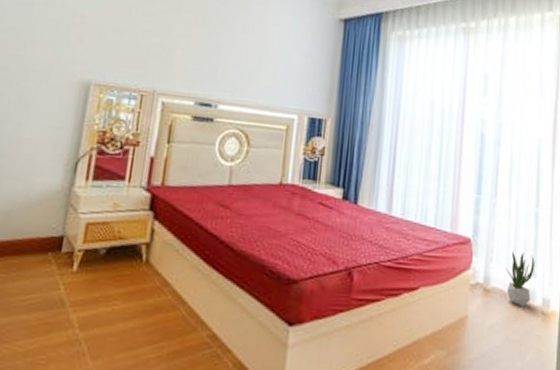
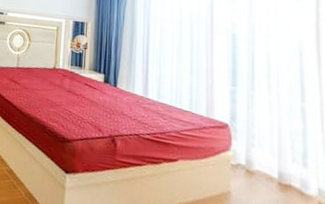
potted plant: present [506,251,535,307] -> none [271,140,305,194]

